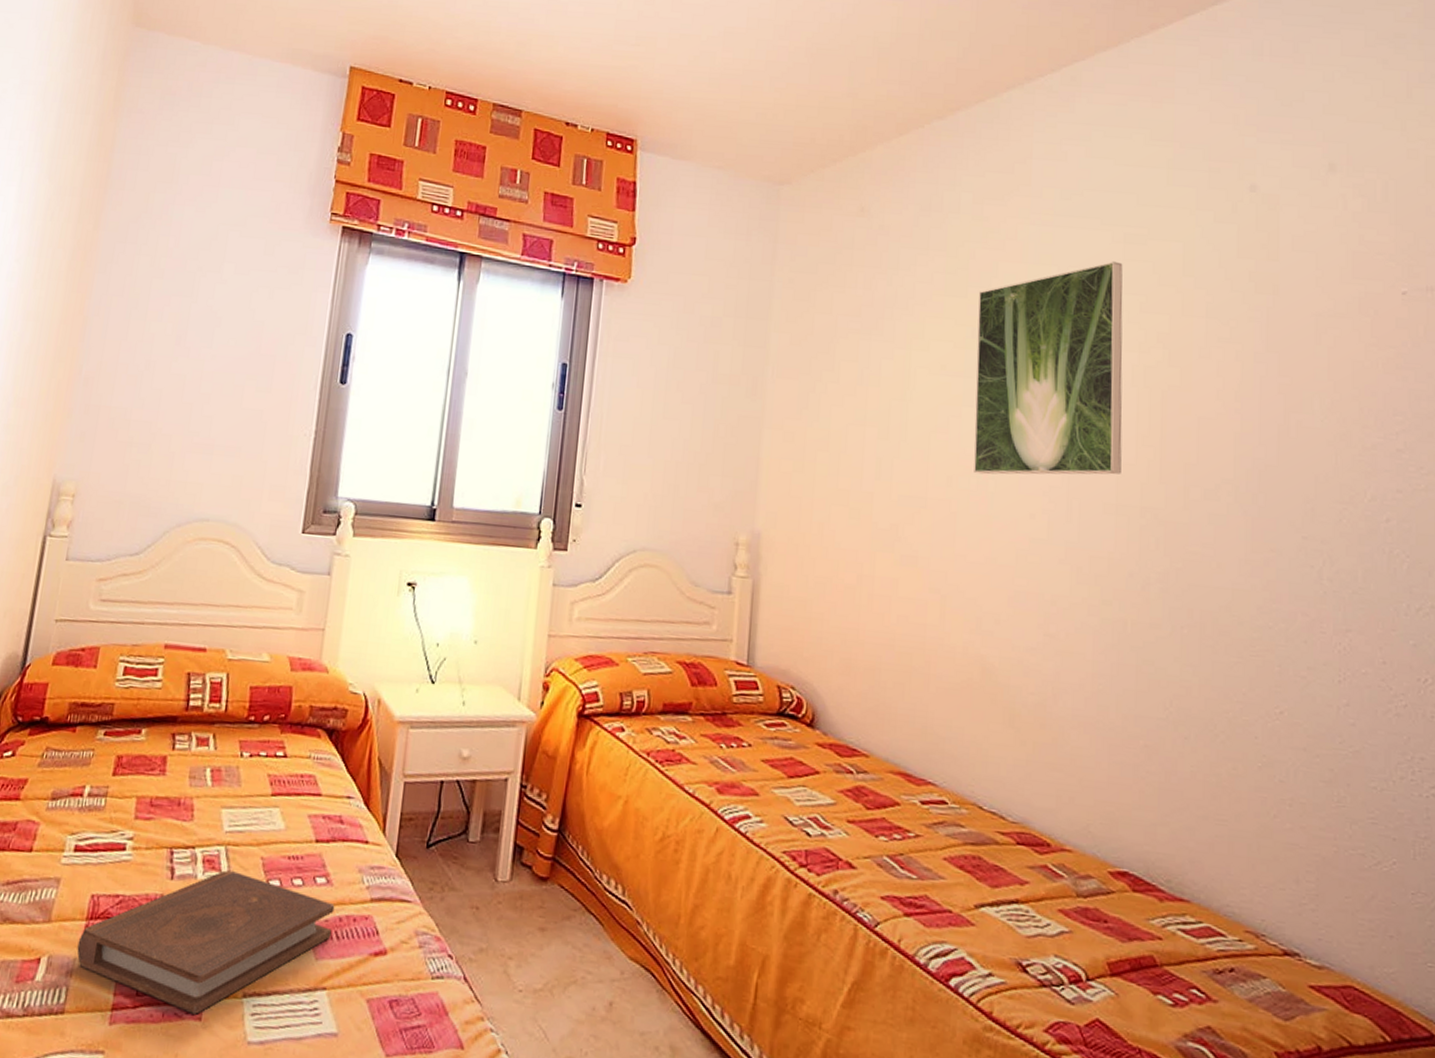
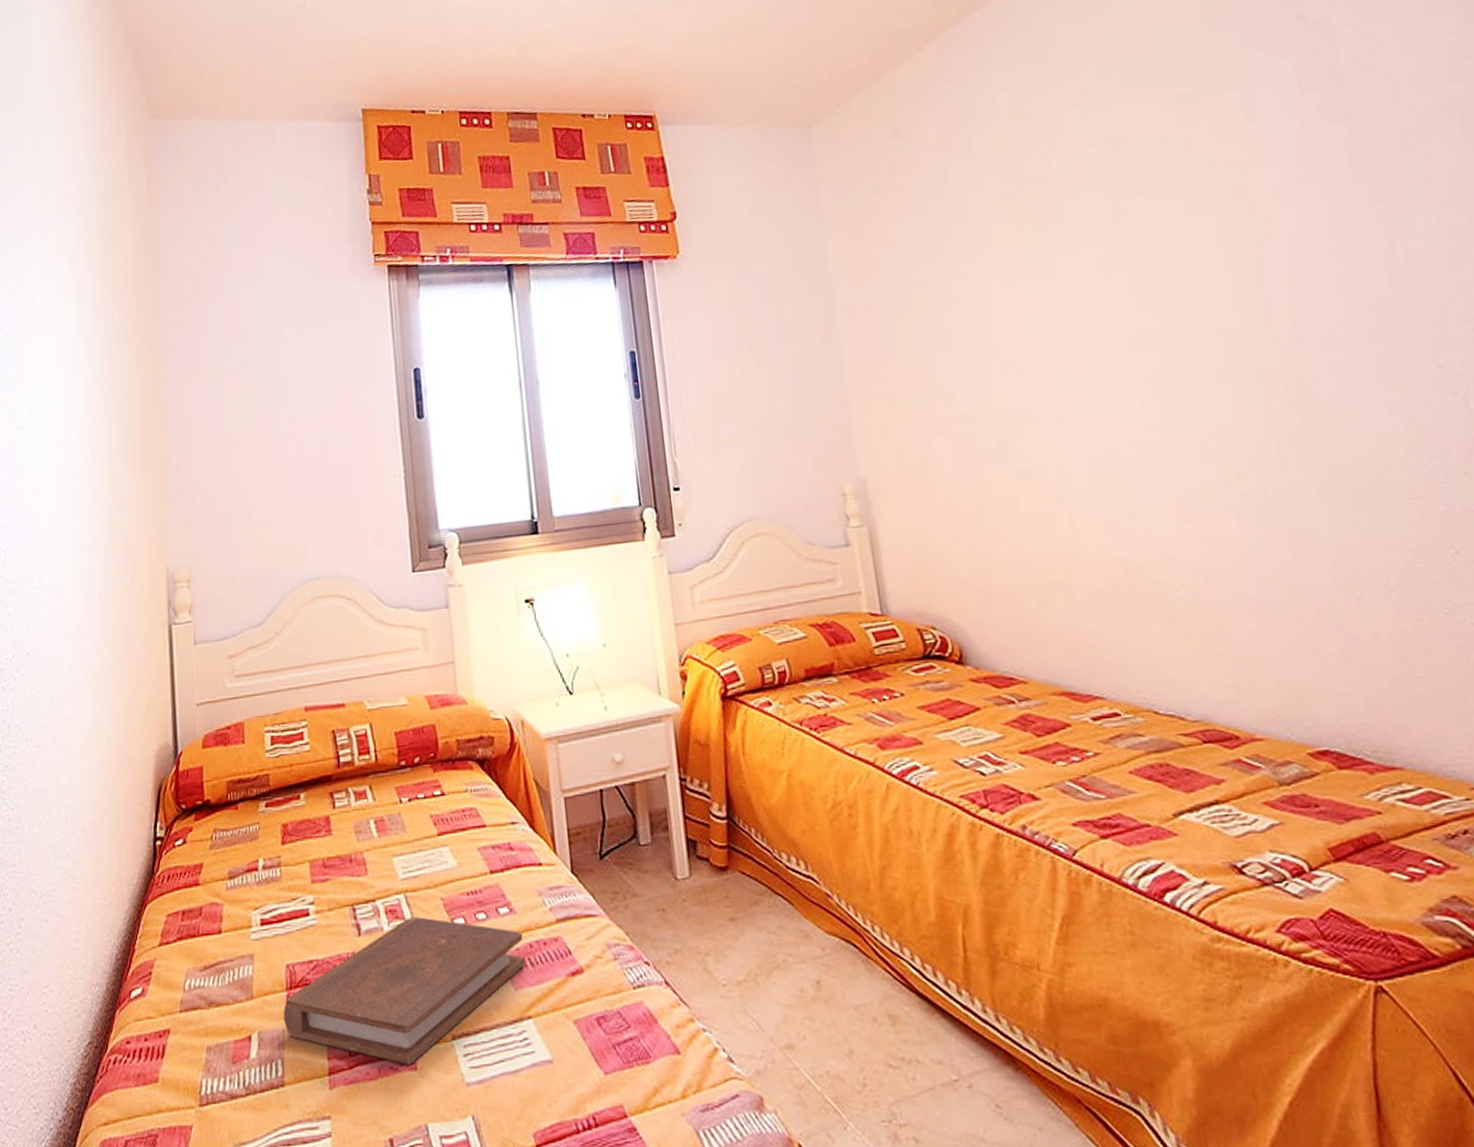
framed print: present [973,261,1123,475] -> none [1035,125,1227,373]

